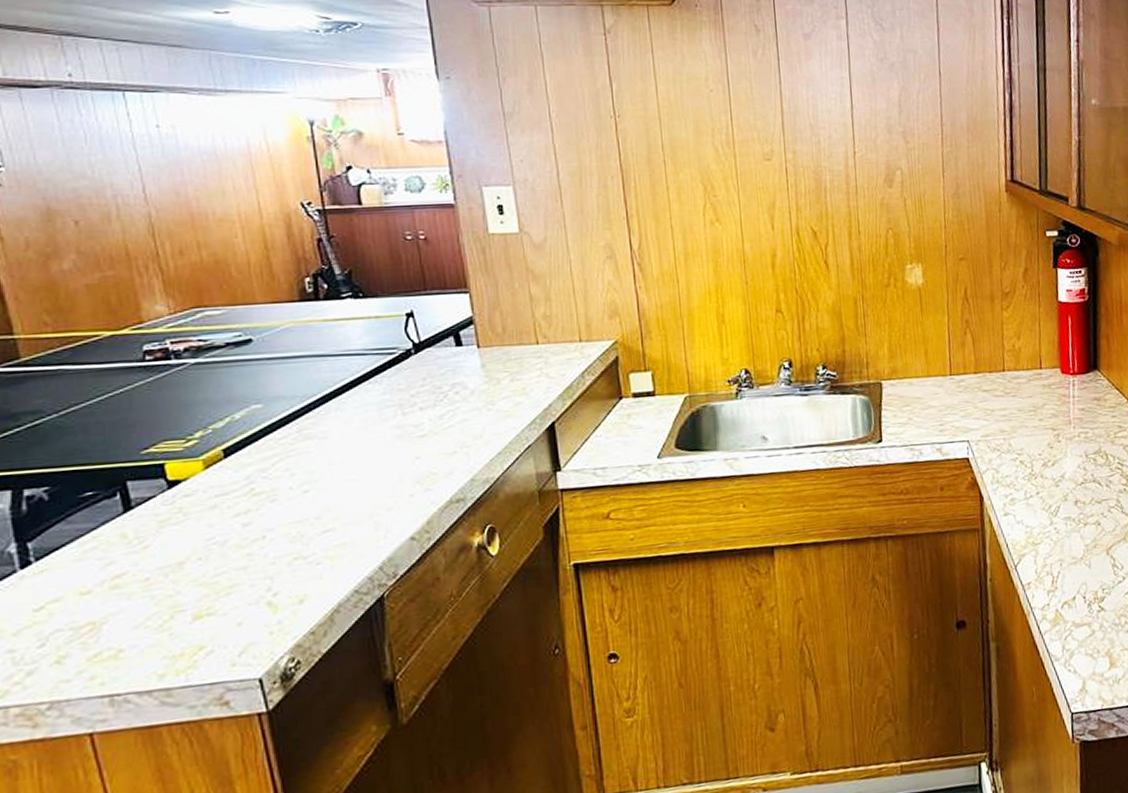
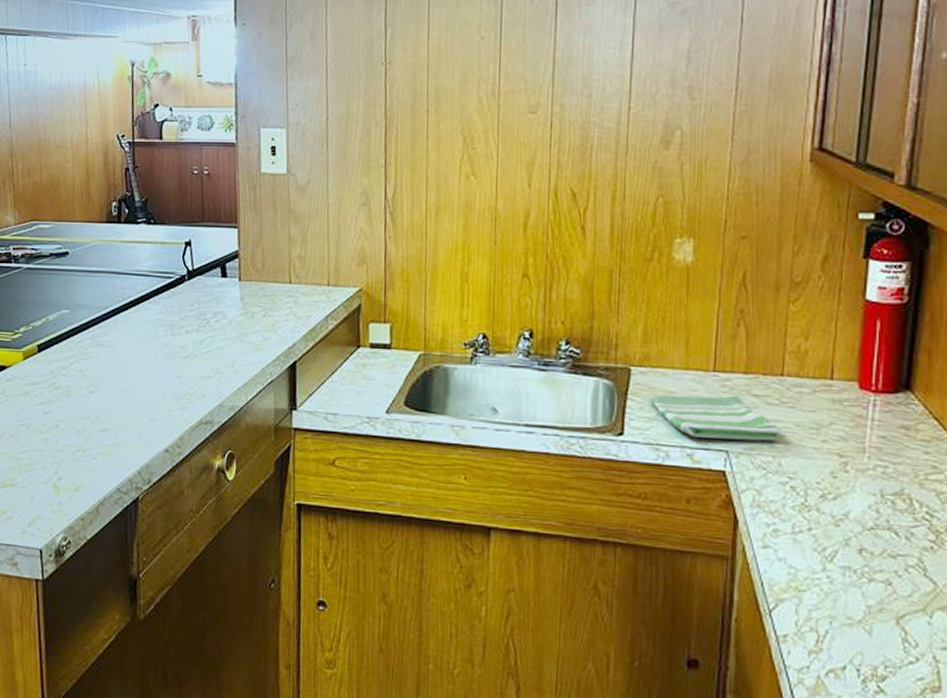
dish towel: none [900,393,1008,434] -> present [649,395,780,441]

